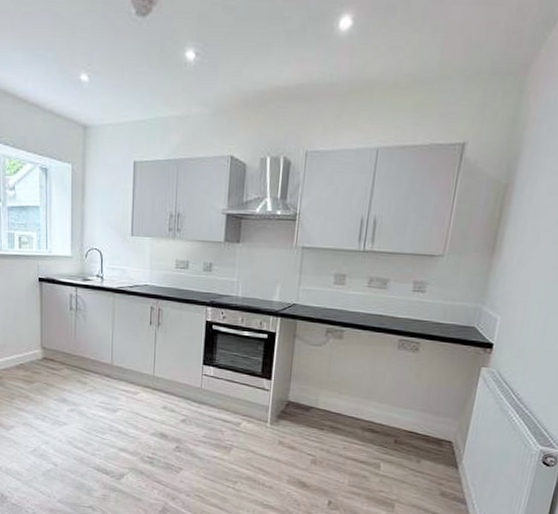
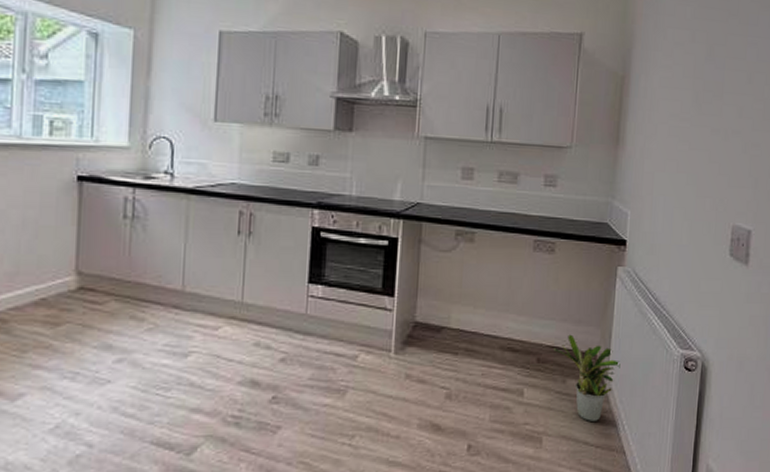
potted plant: none [411,423,476,498] -> present [554,334,620,423]

